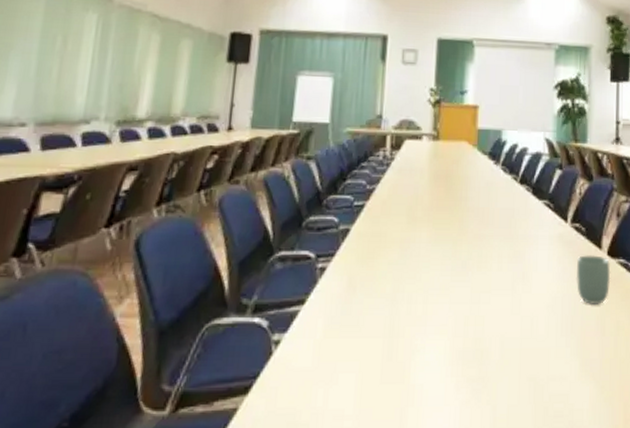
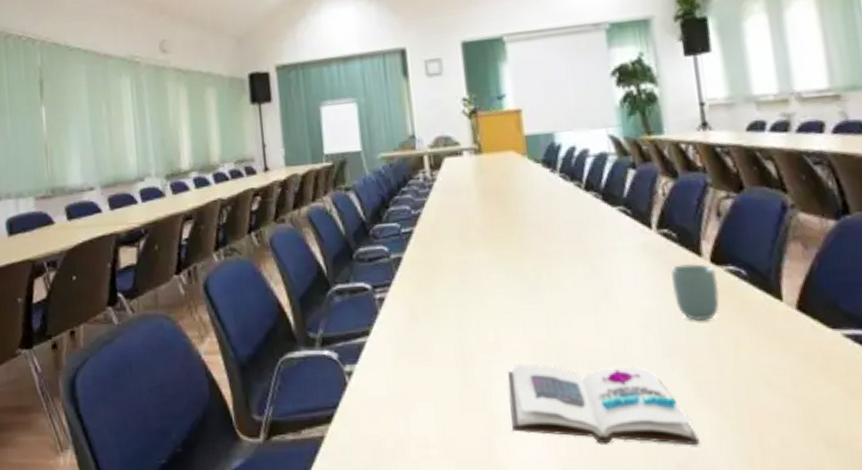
book: none [425,338,579,415] -> present [508,363,699,444]

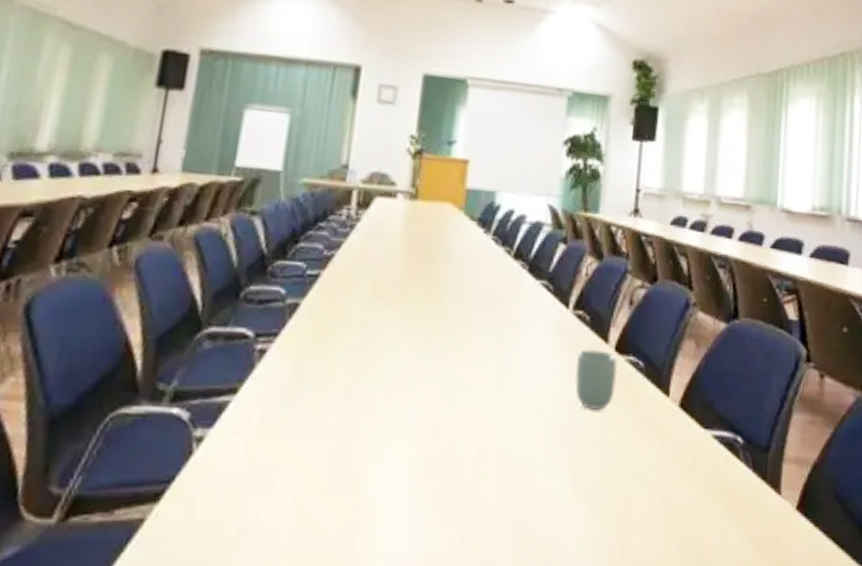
book: present [508,363,699,444] -> none [380,442,568,542]

